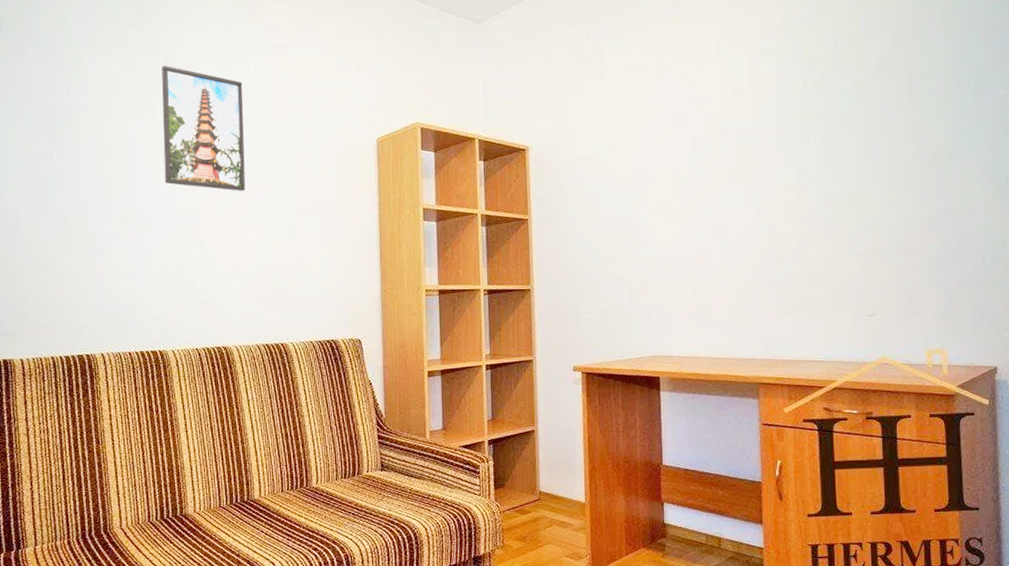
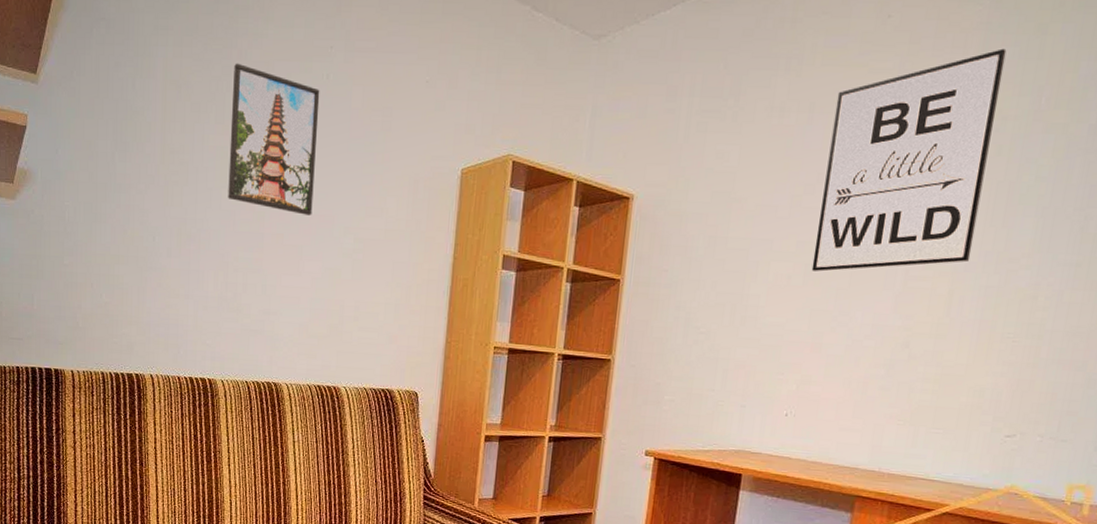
wall art: none [681,7,810,195] -> present [811,48,1007,272]

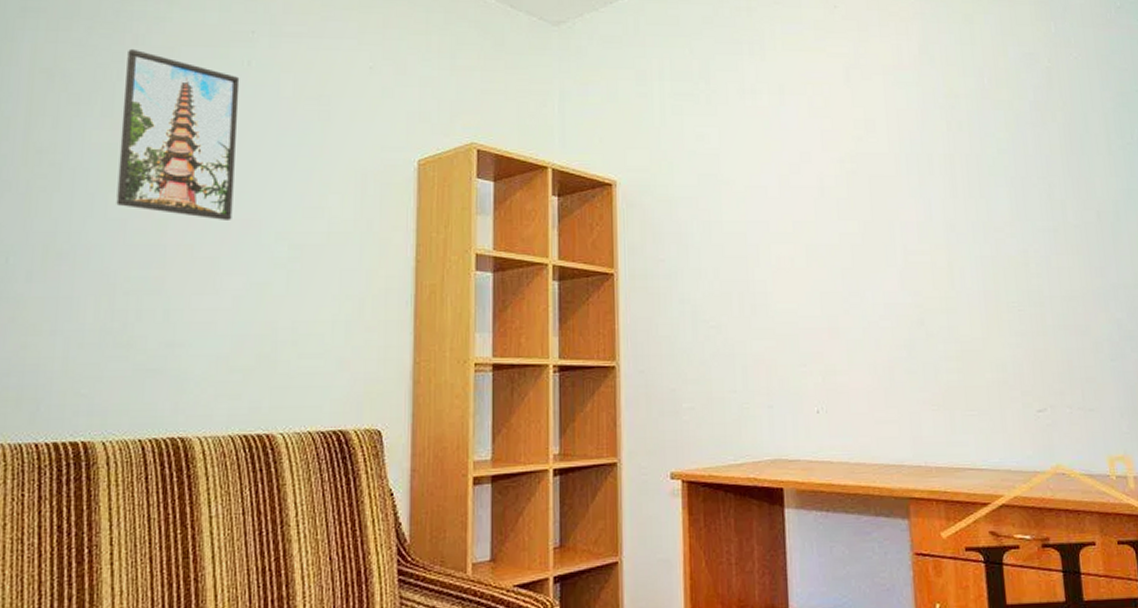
wall art: present [811,48,1007,272] -> none [803,35,960,251]

